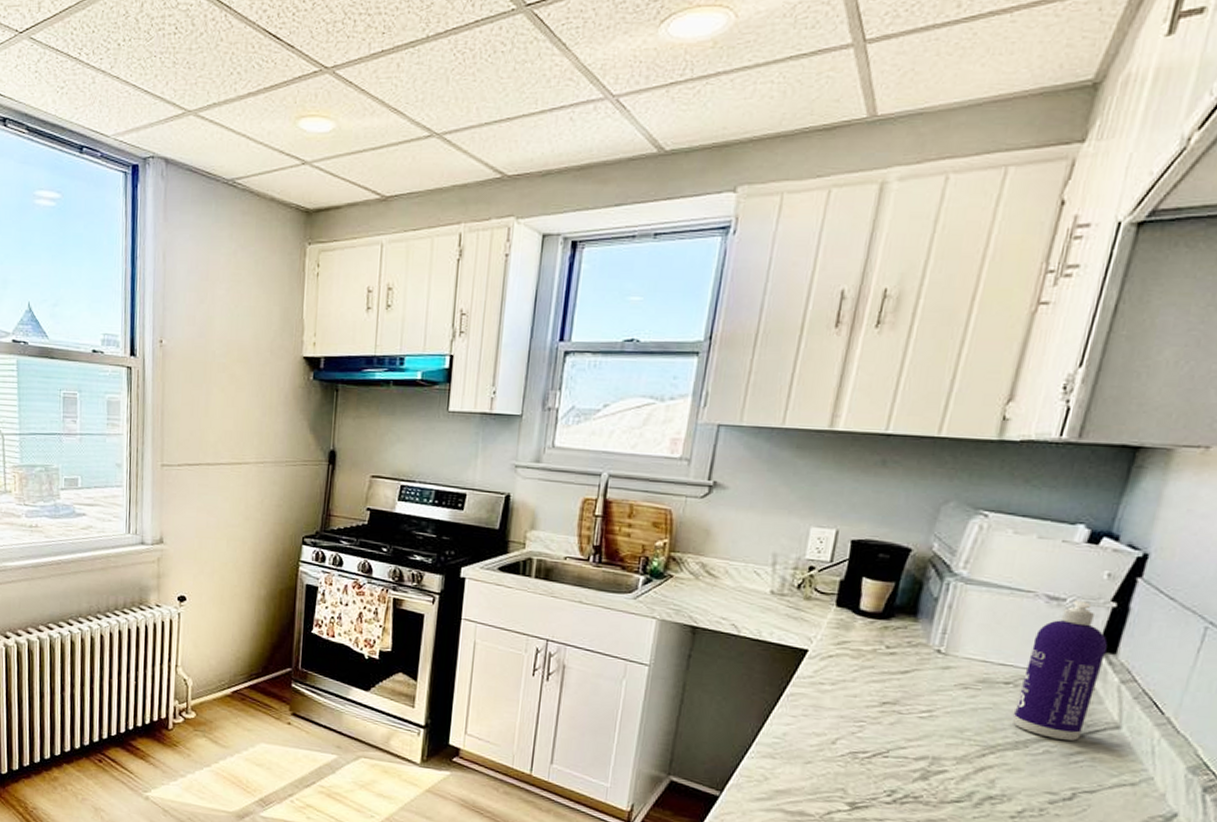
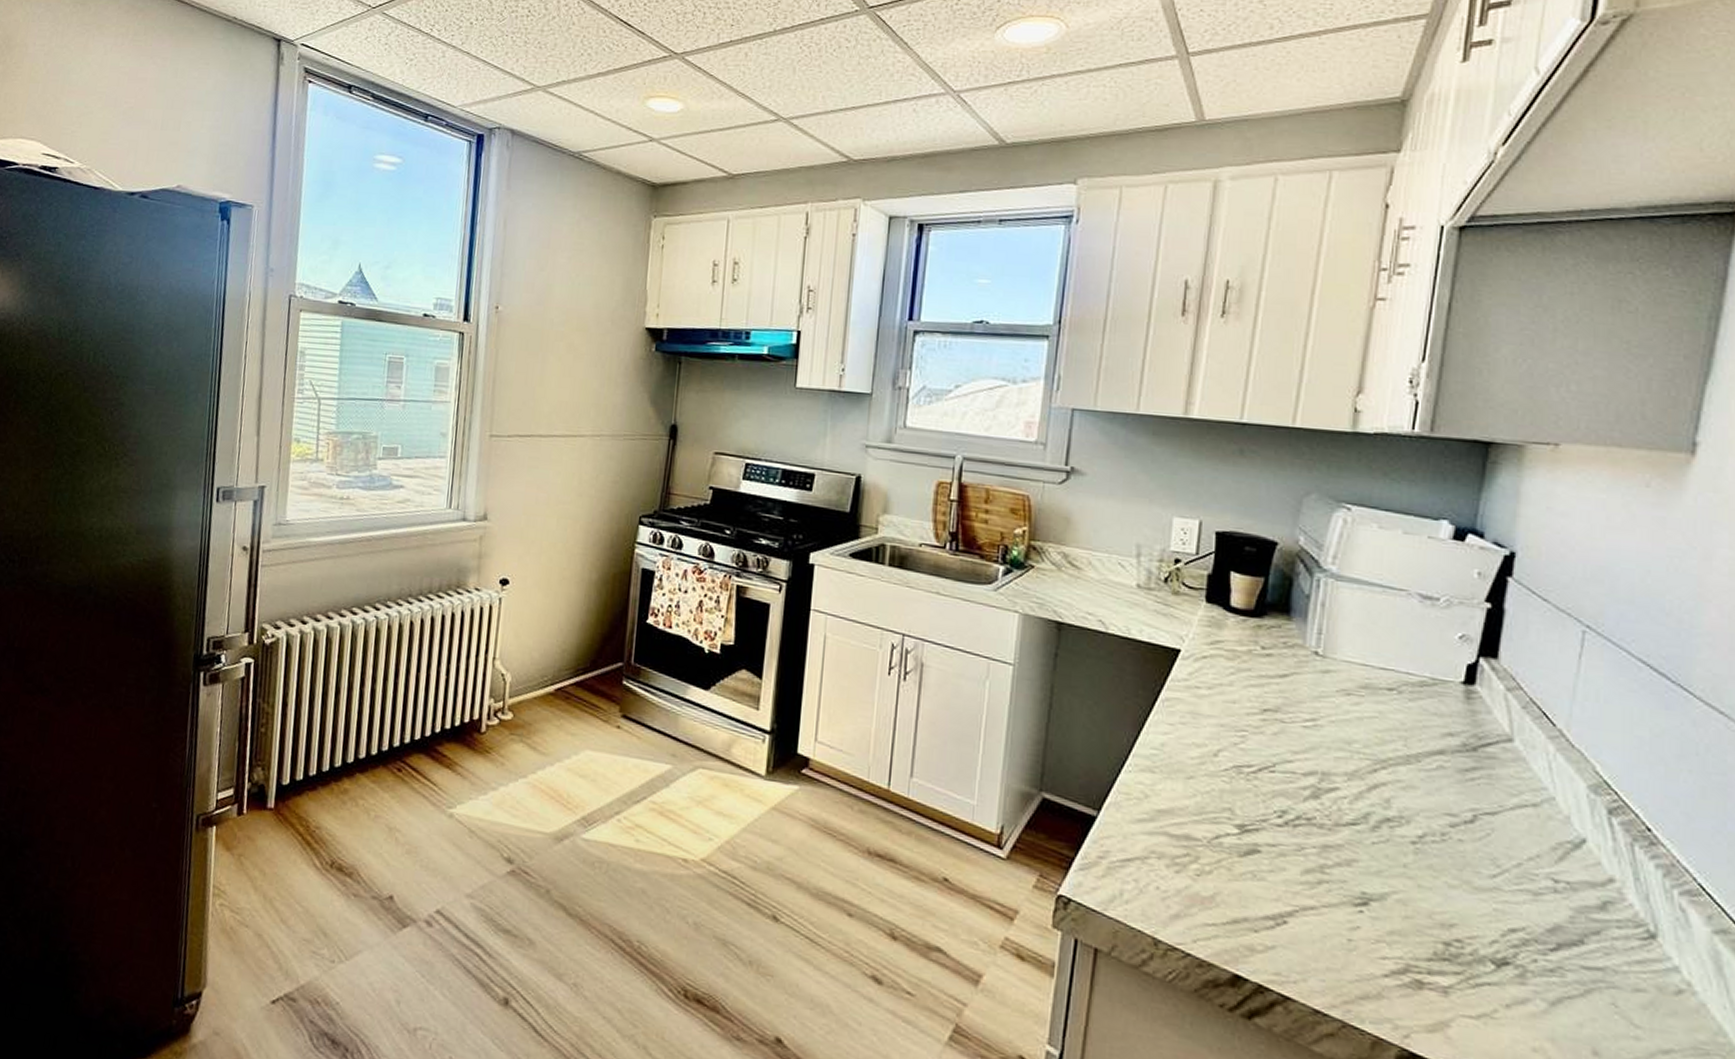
spray bottle: present [1011,600,1108,741] -> none [1400,600,1487,755]

